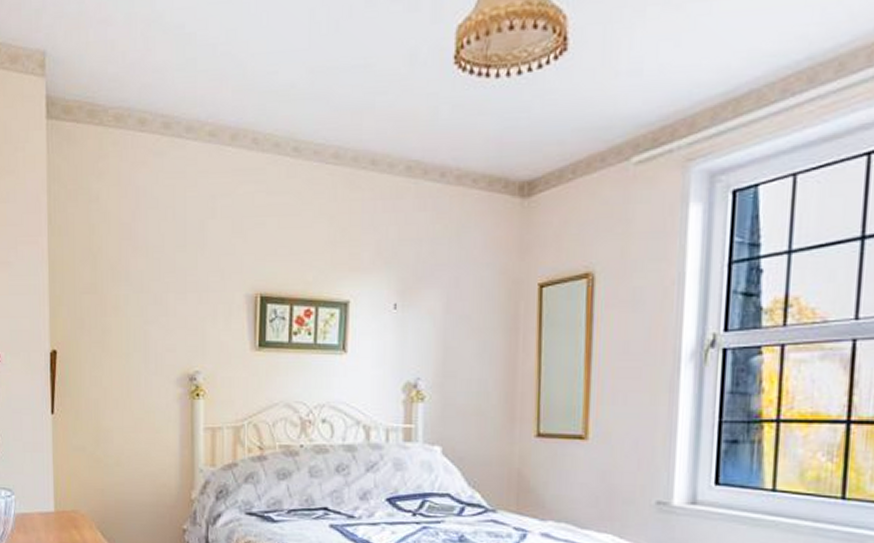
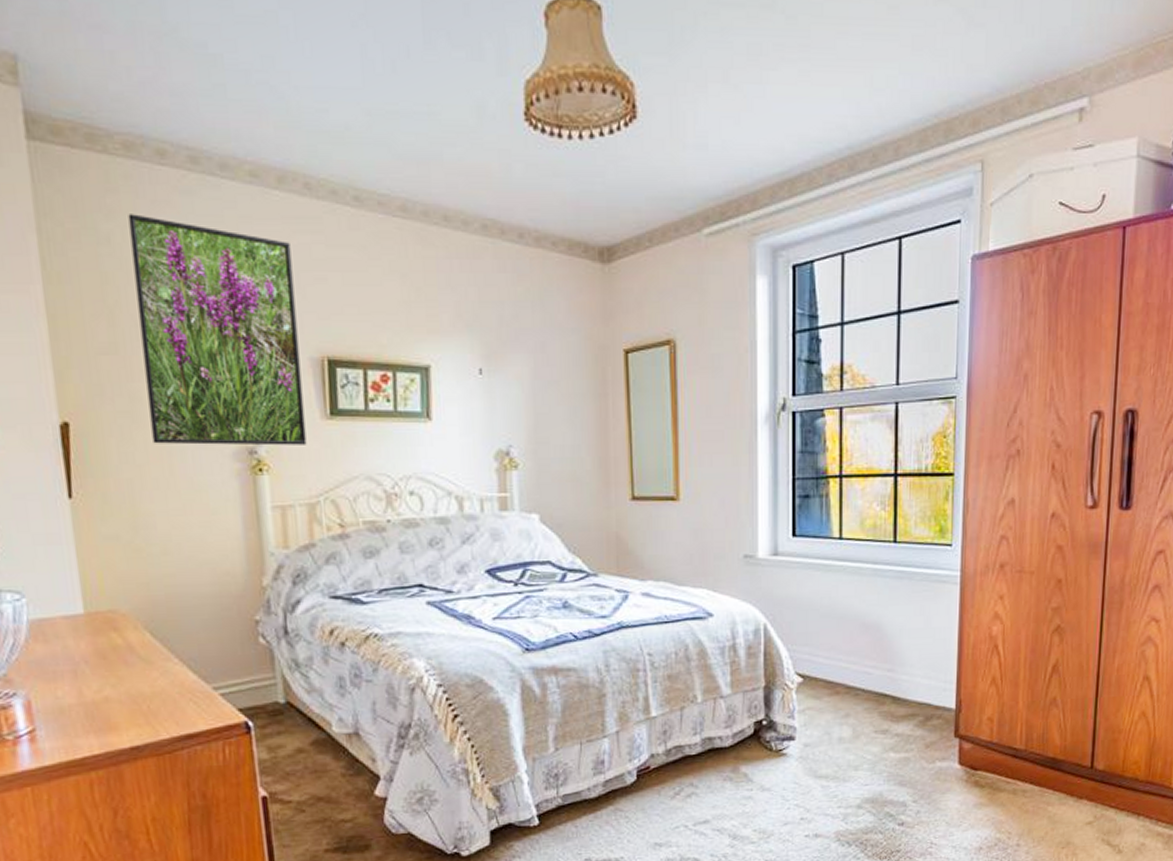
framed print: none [113,174,237,374] -> present [128,214,307,446]

